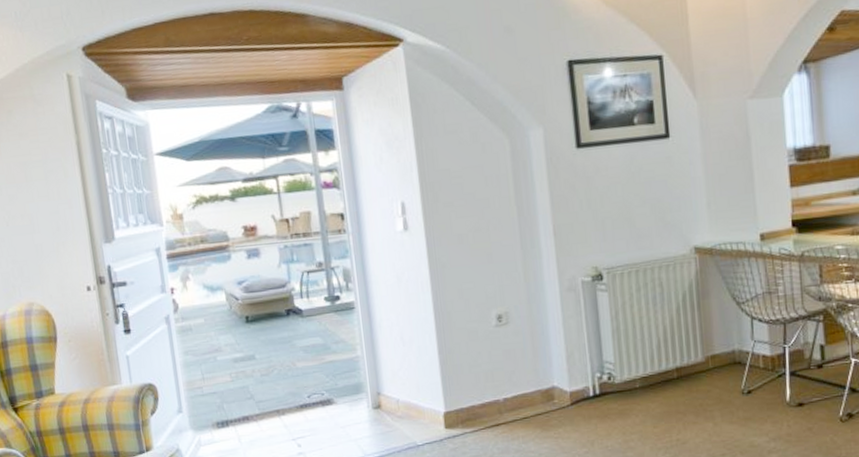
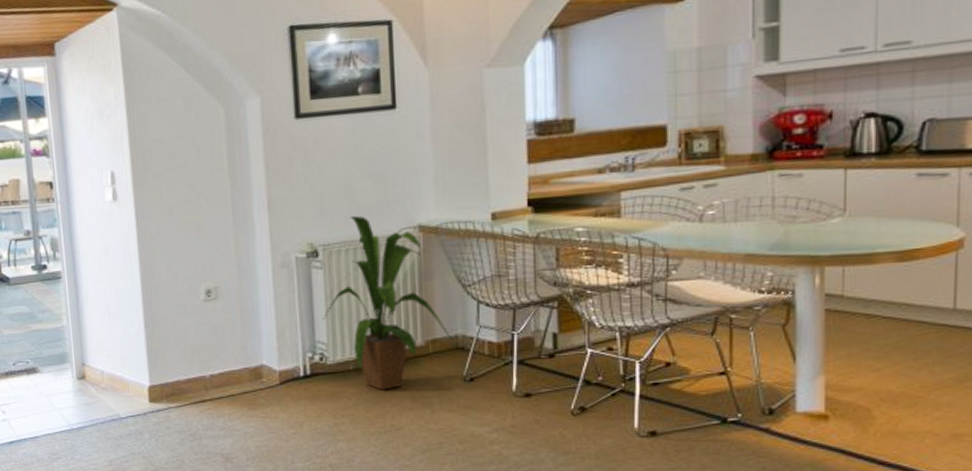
house plant: none [609,239,731,406] -> present [323,215,453,390]

